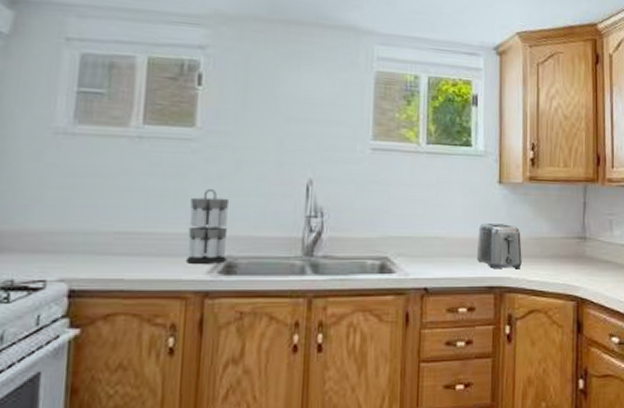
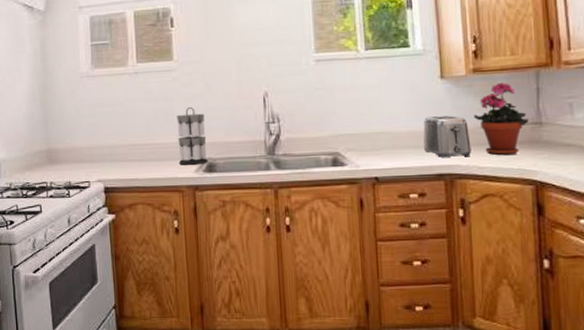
potted plant: none [526,194,575,270] -> present [473,82,529,156]

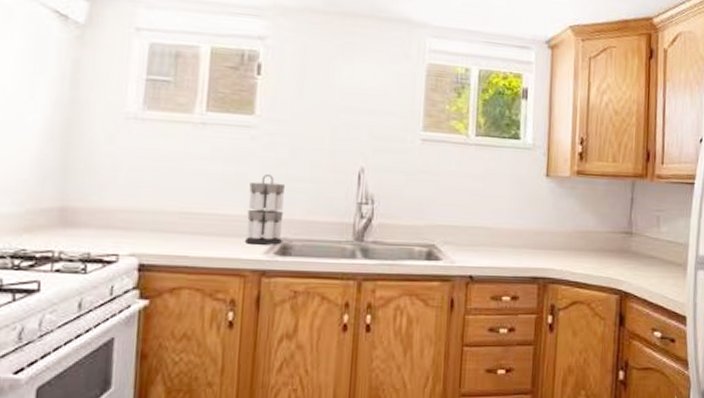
toaster: present [423,116,471,158] -> none [522,215,567,262]
potted plant: present [473,82,529,156] -> none [572,188,621,263]

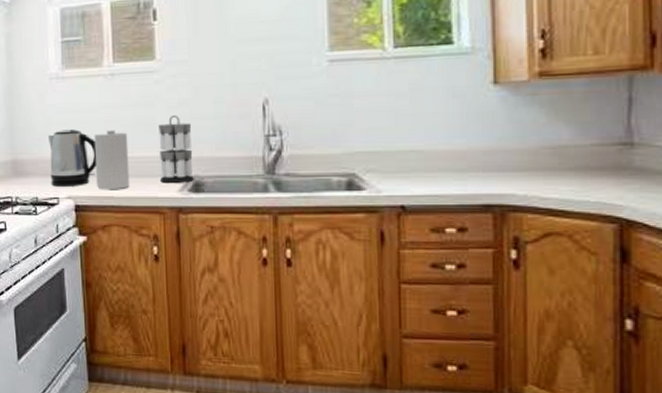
kettle: none [110,177,174,244] -> present [49,129,96,188]
paper towel holder: none [168,182,214,249] -> present [94,129,130,190]

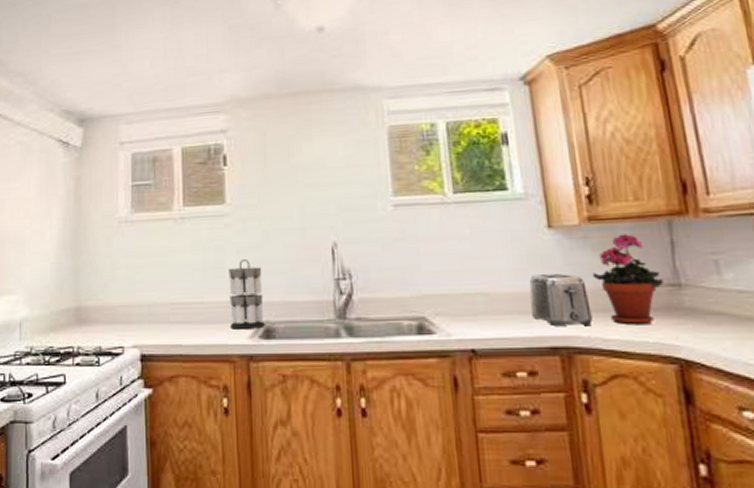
kettle: present [49,129,96,188] -> none [115,274,164,336]
paper towel holder: present [94,129,130,190] -> none [162,274,199,338]
toaster: none [467,132,531,185] -> present [529,274,593,327]
potted plant: none [537,90,614,185] -> present [592,234,664,325]

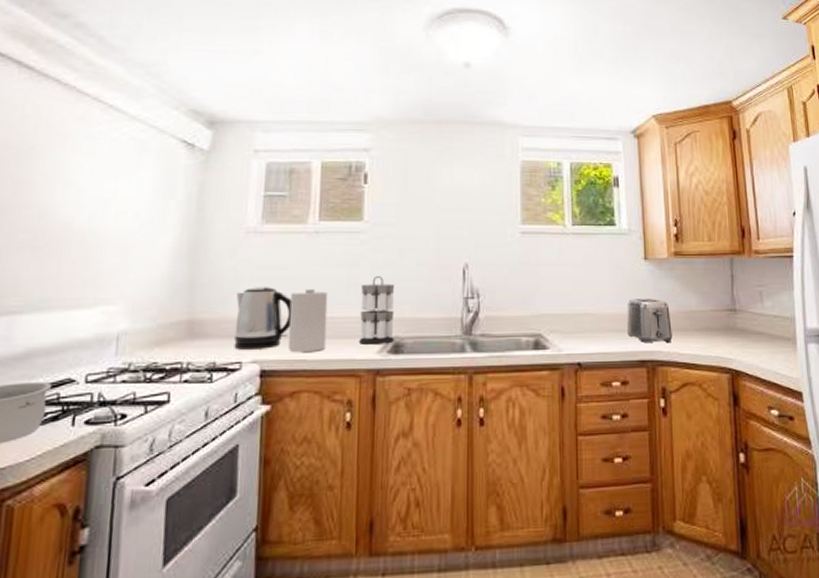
kettle: none [115,274,164,336] -> present [234,287,291,351]
paper towel holder: none [162,274,199,338] -> present [287,288,328,353]
potted plant: present [592,234,664,325] -> none [675,268,725,342]

